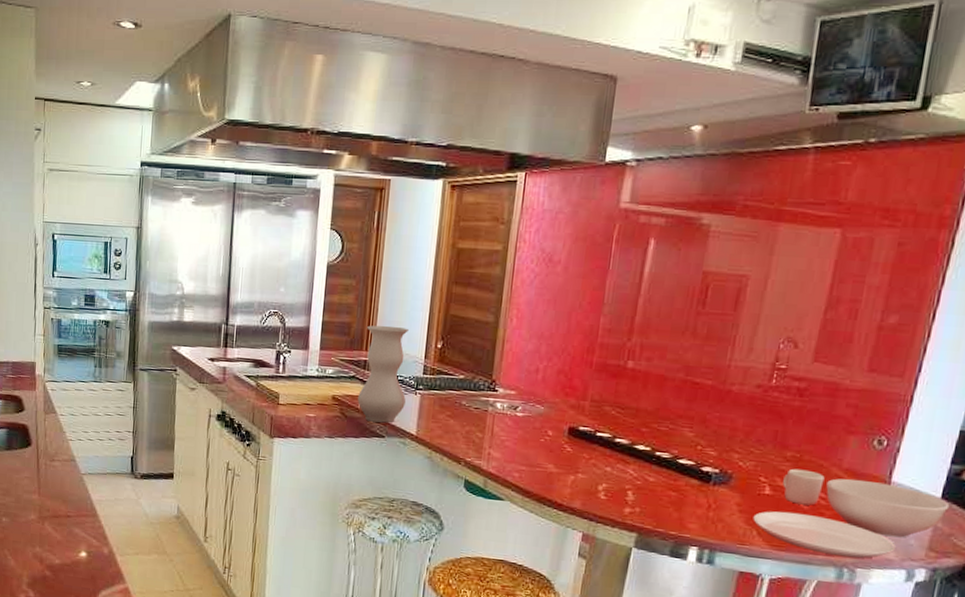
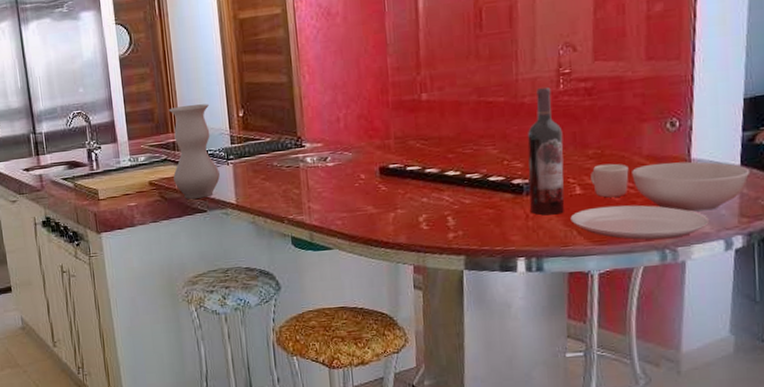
wine bottle: none [713,378,765,511] -> present [527,86,565,215]

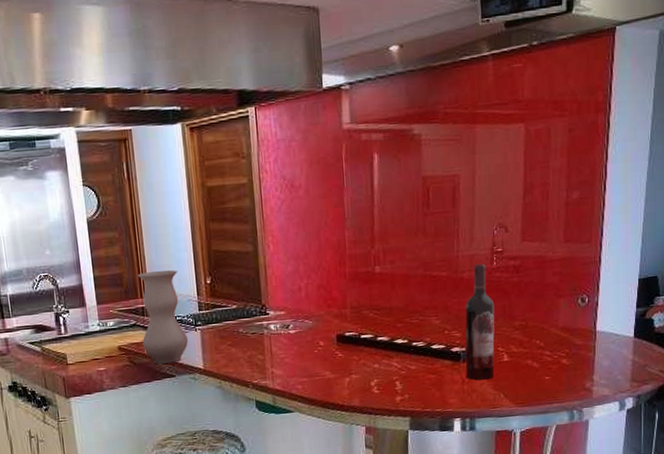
plate: present [570,205,709,240] -> none [499,371,608,402]
cup: present [590,163,629,198] -> none [516,334,547,365]
bowl: present [632,161,751,212] -> none [549,333,641,377]

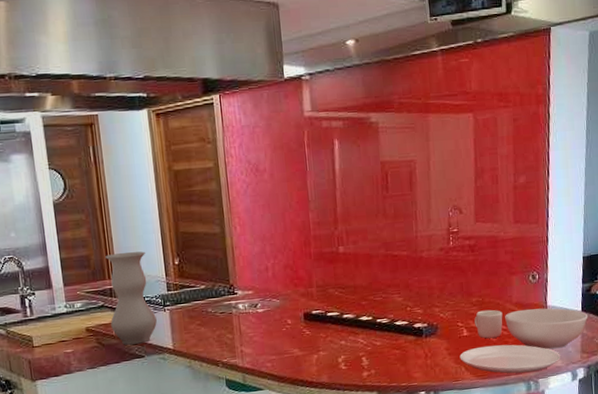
wine bottle: present [465,263,495,380] -> none [425,243,456,354]
plate: none [499,371,608,402] -> present [459,344,560,374]
cup: none [516,334,547,365] -> present [474,309,503,339]
bowl: none [549,333,641,377] -> present [505,308,588,349]

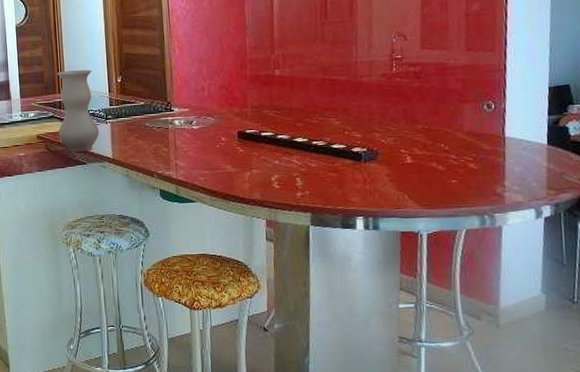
plate: present [459,344,560,374] -> none [402,174,521,206]
cup: present [474,309,503,339] -> none [419,137,453,167]
bowl: present [505,308,588,349] -> none [455,139,556,183]

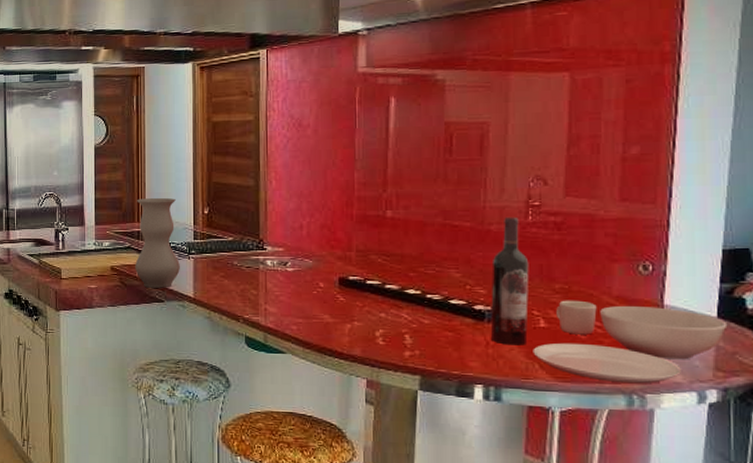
wine bottle: none [365,69,398,180] -> present [490,216,529,345]
plate: none [402,174,521,206] -> present [533,342,681,384]
cup: none [419,137,453,167] -> present [556,300,597,335]
bowl: none [455,139,556,183] -> present [600,305,728,360]

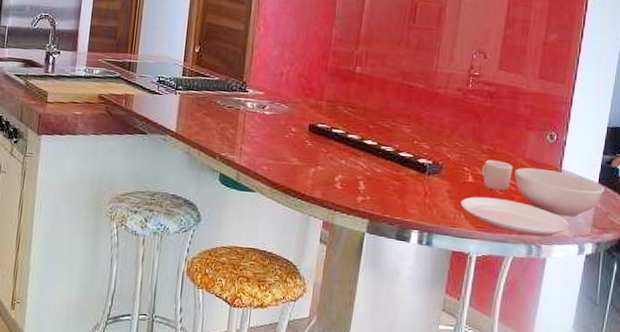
vase: present [135,197,180,288] -> none [122,30,170,121]
wine bottle: present [490,216,529,345] -> none [428,82,466,197]

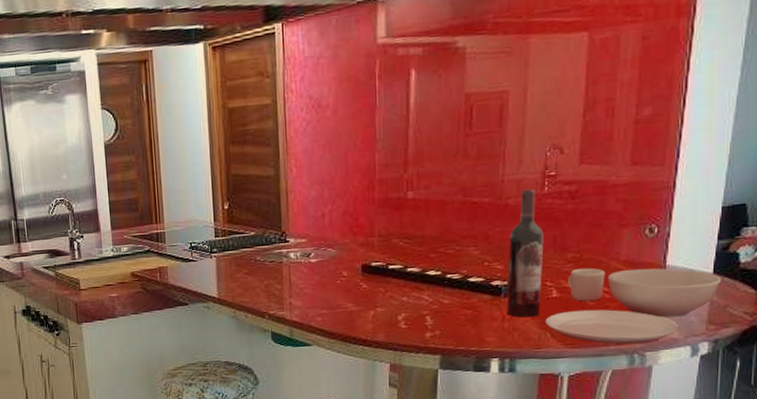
wine bottle: none [428,82,466,197] -> present [506,188,544,317]

